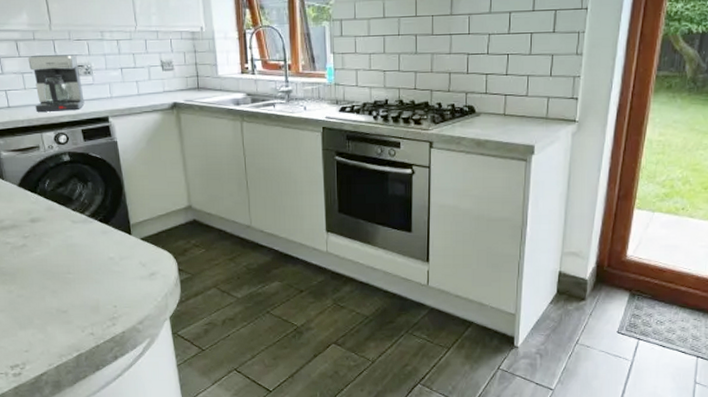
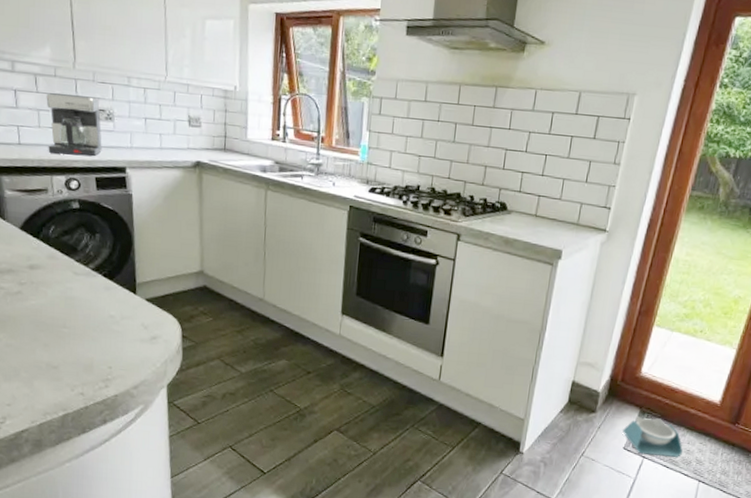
pet bowl: none [615,299,677,336] -> present [622,416,683,457]

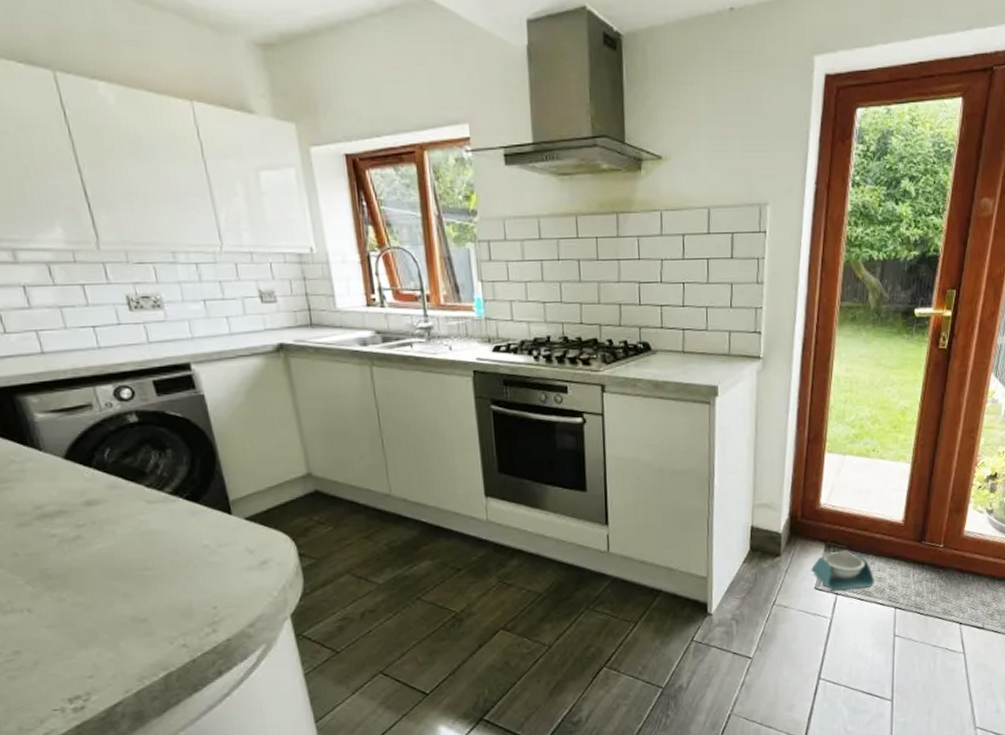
coffee maker: present [46,92,102,157] -> none [67,281,155,359]

